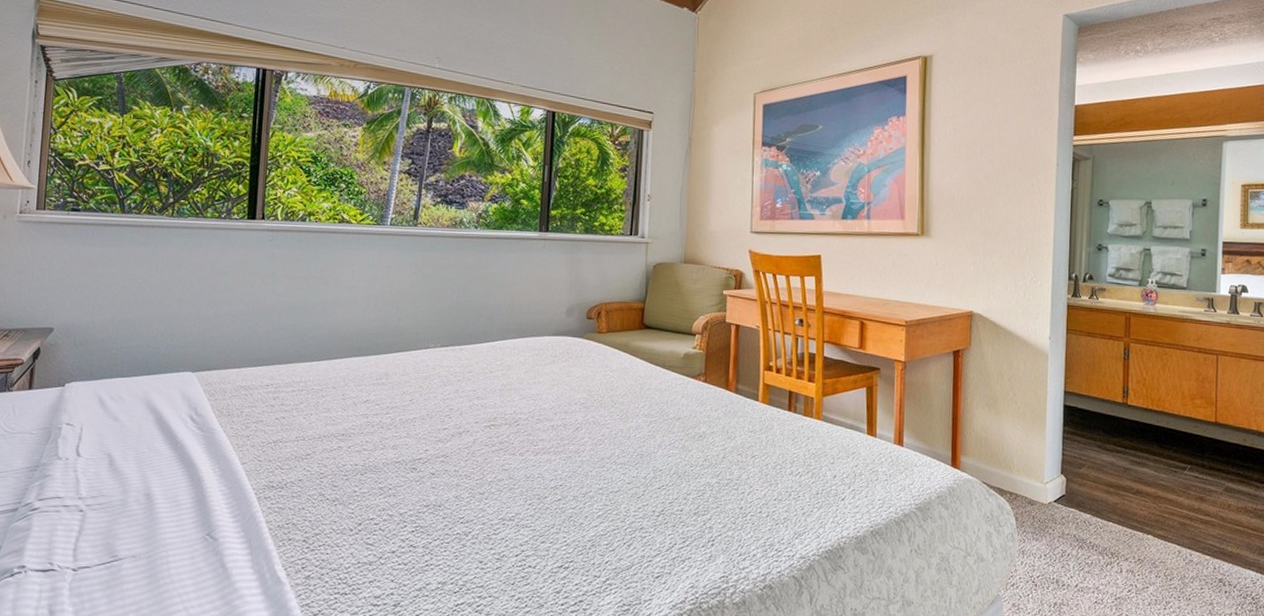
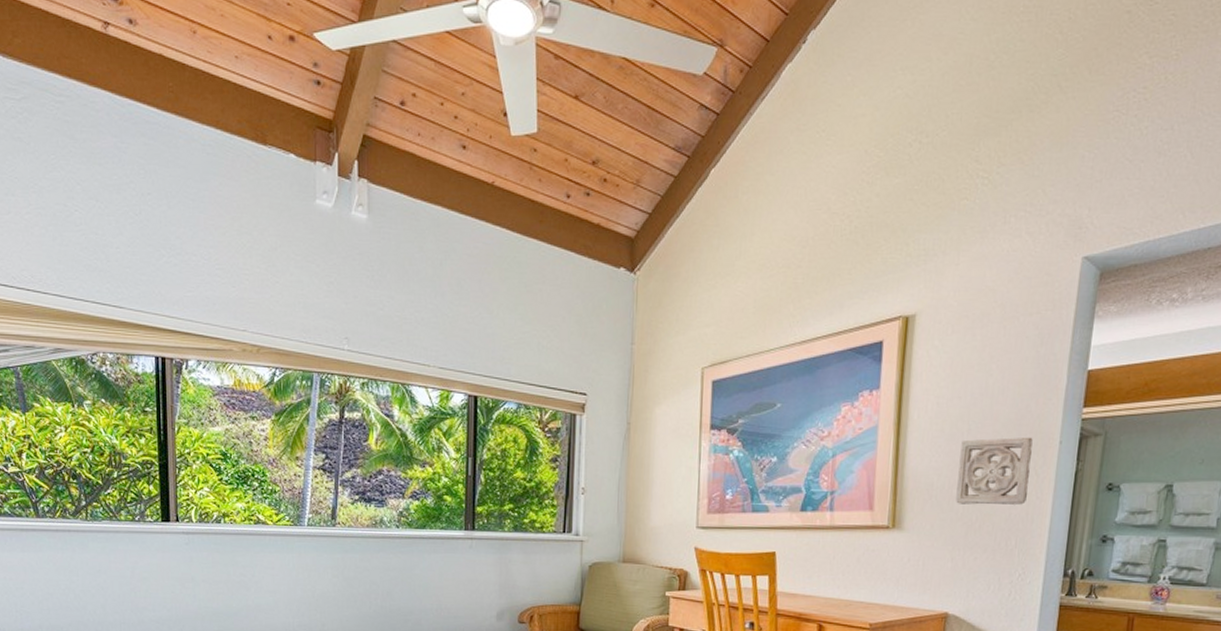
wall ornament: none [974,159,1035,218] -> present [956,437,1033,506]

